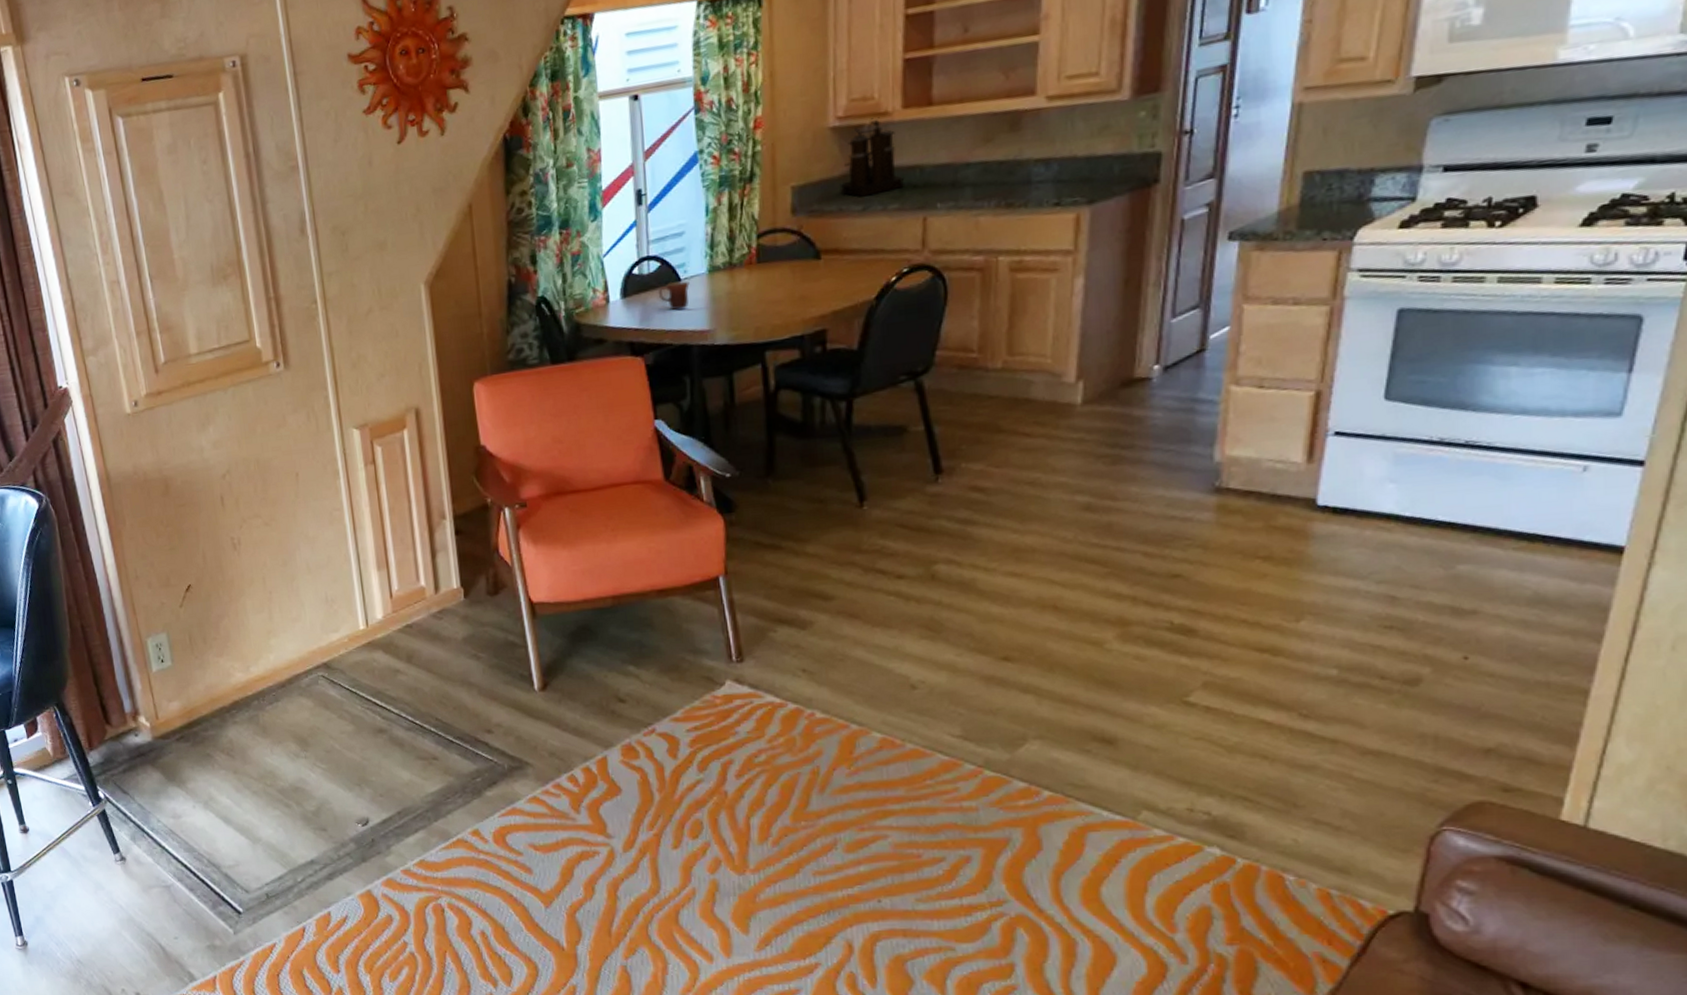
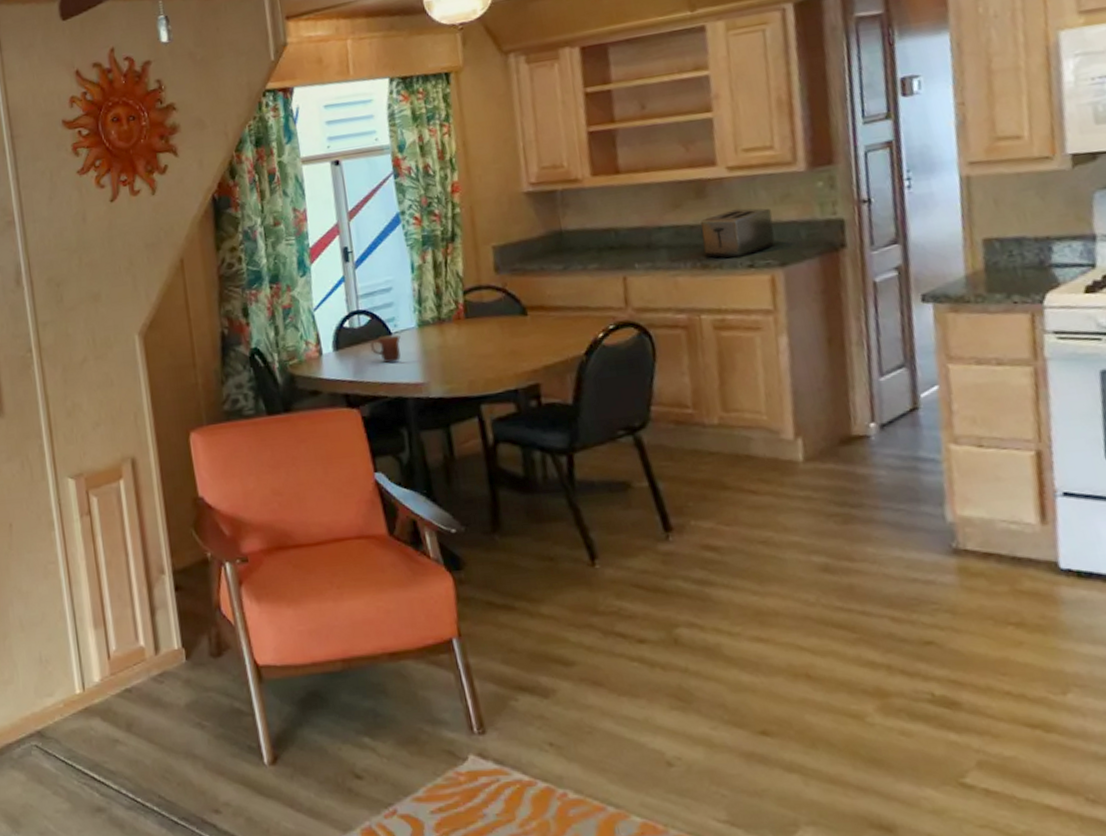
coffee maker: present [839,117,905,197] -> none [538,183,601,257]
toaster: none [1010,141,1088,197] -> present [700,208,775,259]

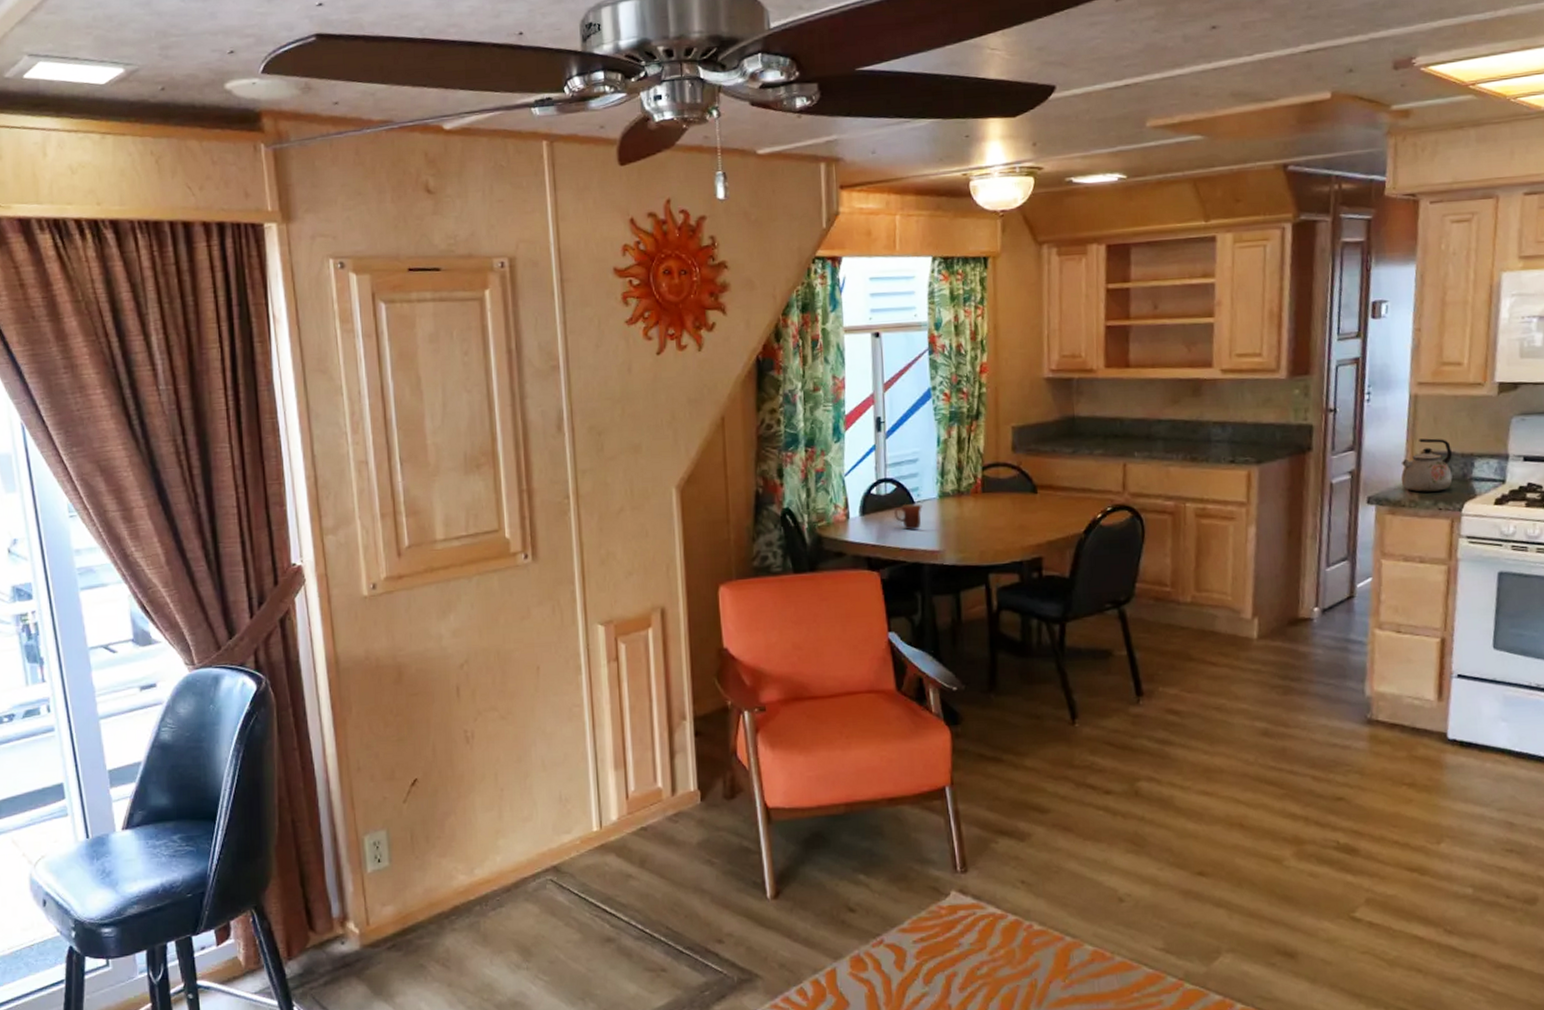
toaster: present [700,208,775,259] -> none [1193,408,1255,454]
kettle: none [959,223,1027,285] -> present [1400,438,1453,492]

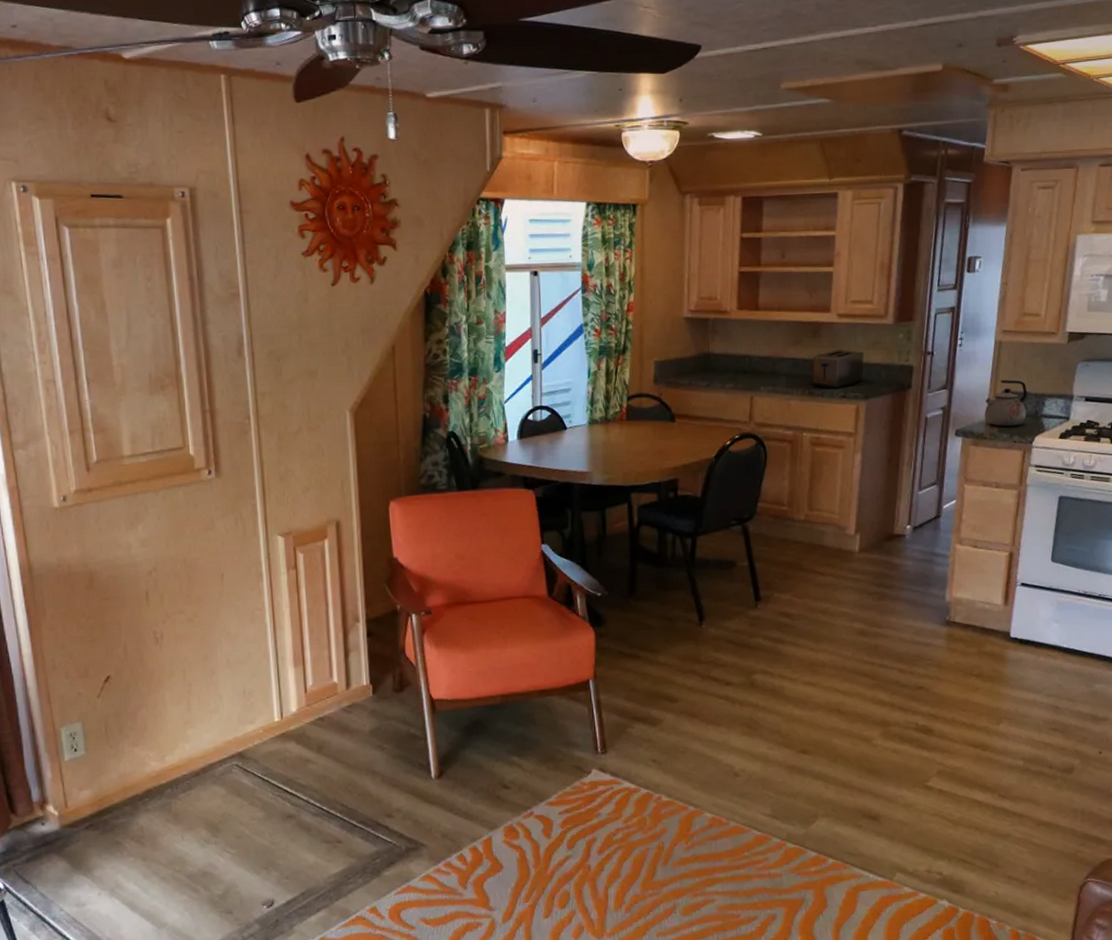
mug: present [894,503,922,531] -> none [549,429,574,454]
toaster: none [1193,408,1255,454] -> present [812,349,865,390]

